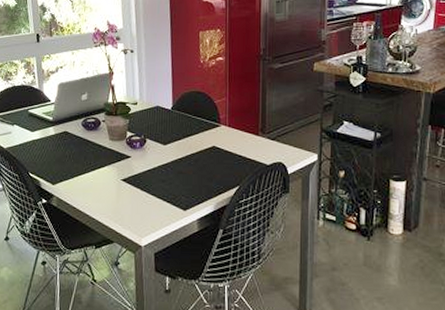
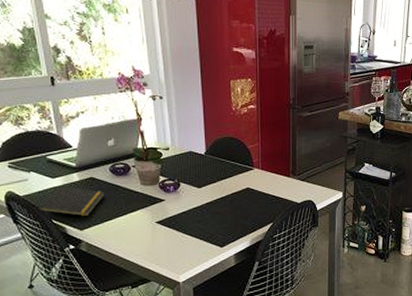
notepad: none [17,140,76,171] -> present [37,186,105,217]

